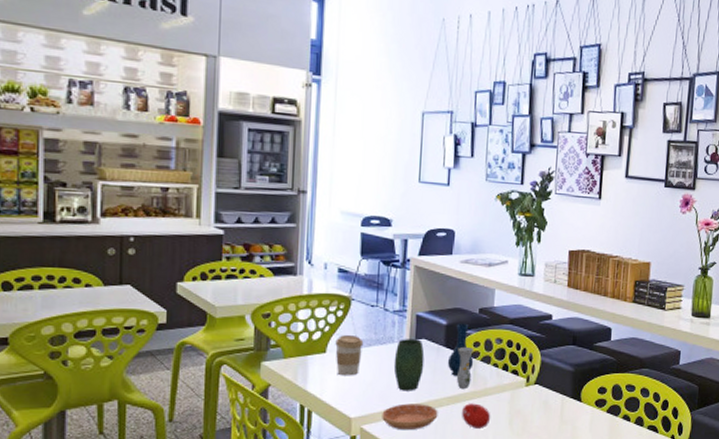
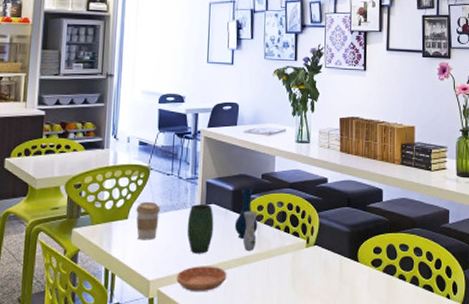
fruit: present [461,403,491,429] -> none [247,265,275,290]

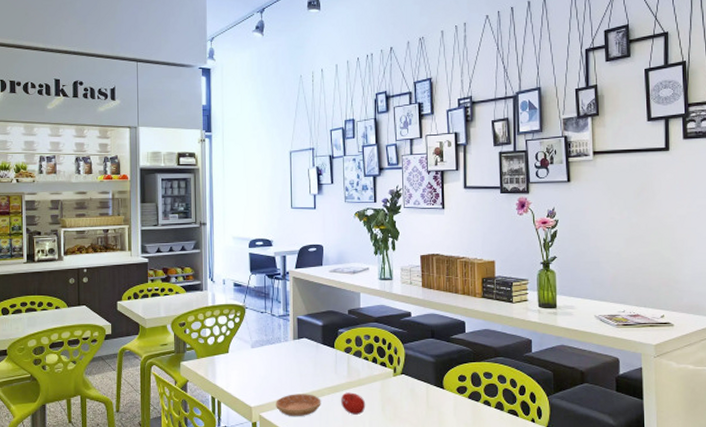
coffee cup: present [136,201,161,240] -> none [235,337,257,372]
vase: present [187,188,258,254] -> none [282,323,348,383]
fruit: none [247,265,275,290] -> present [340,392,366,415]

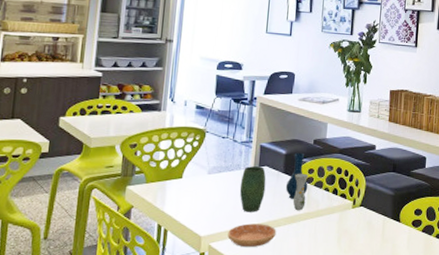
vase: none [282,323,348,383] -> present [239,152,308,213]
fruit: present [340,392,366,415] -> none [296,223,322,246]

